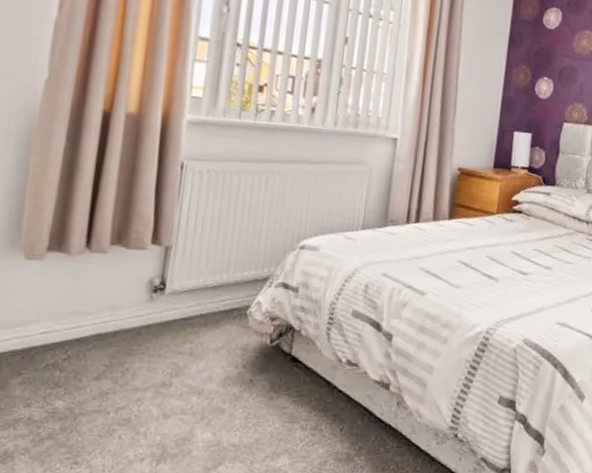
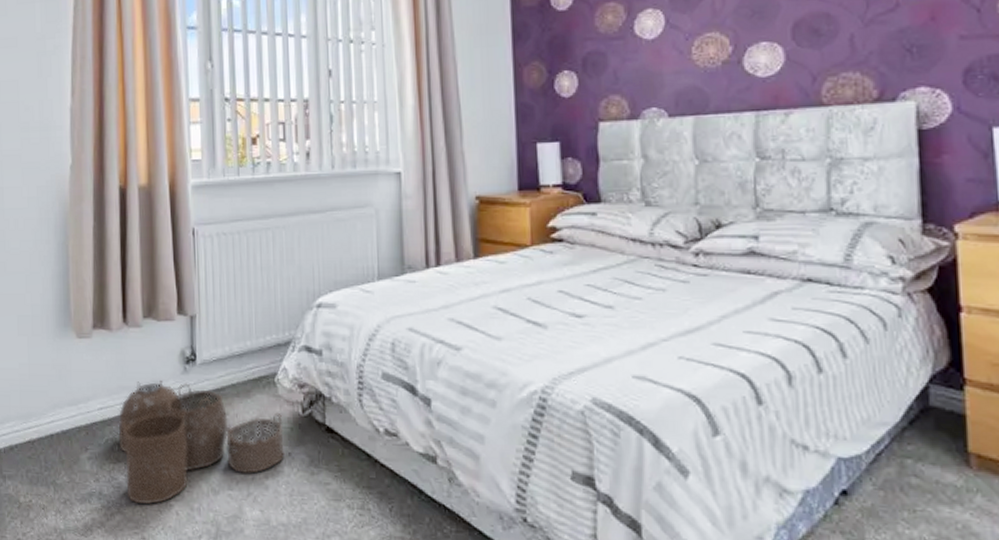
woven basket: none [61,306,249,430] -> present [119,379,285,505]

